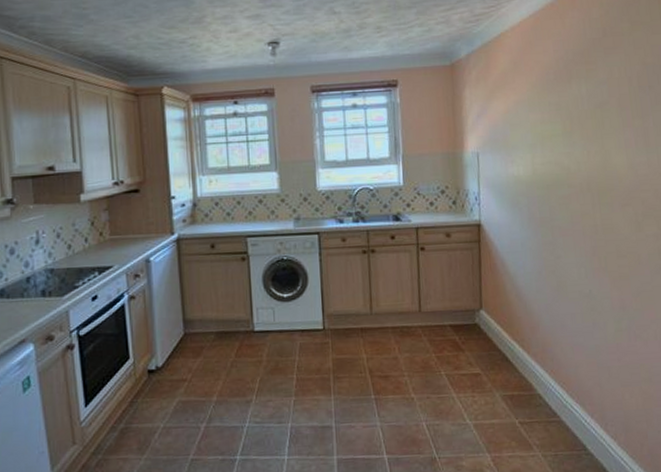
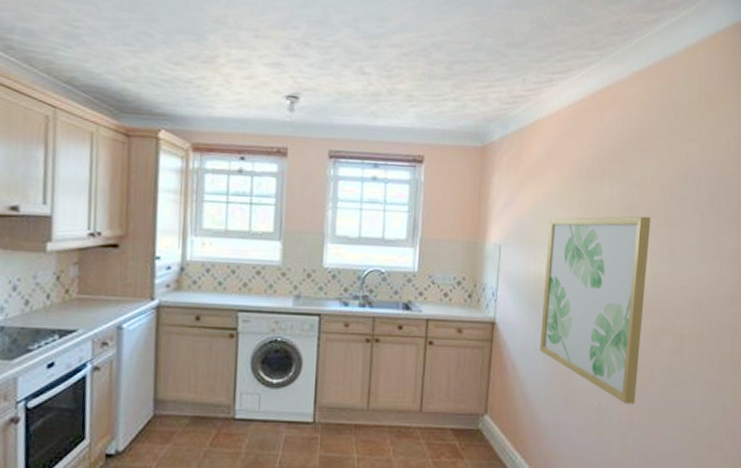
wall art: none [522,110,626,289] -> present [540,216,651,404]

